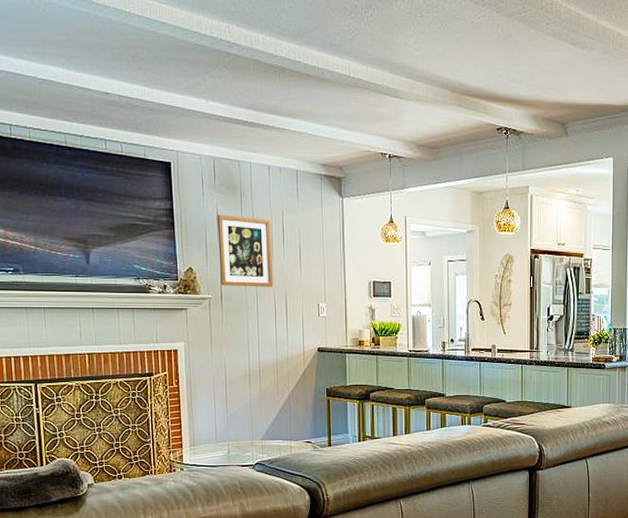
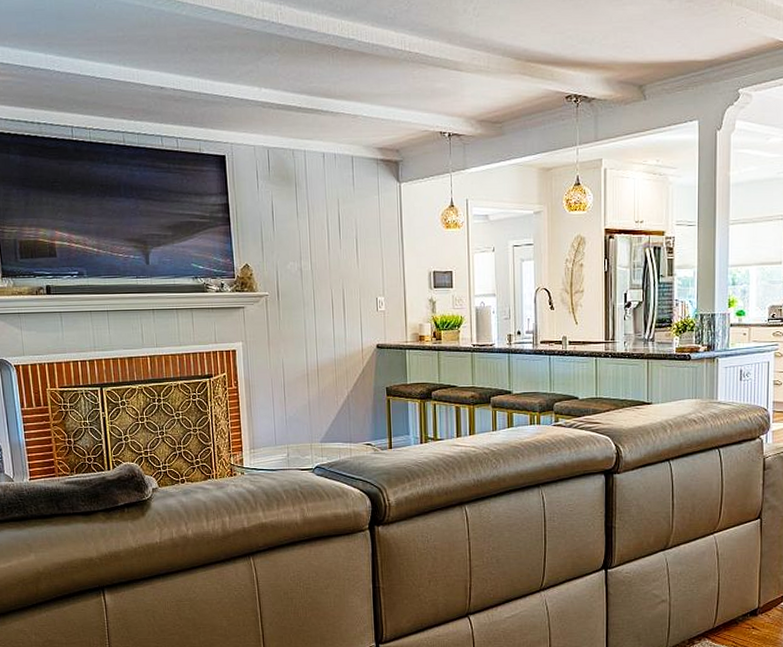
wall art: present [217,214,274,287] -> none [272,207,331,282]

